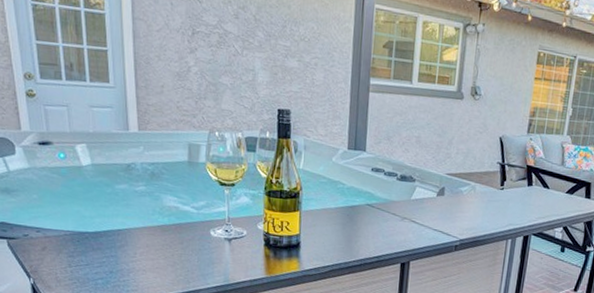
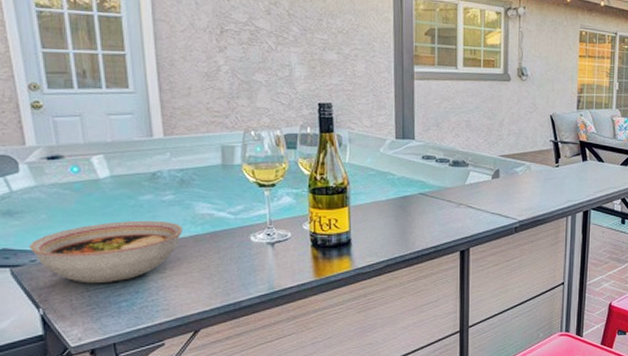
bowl: none [23,206,153,262] -> present [29,220,184,284]

